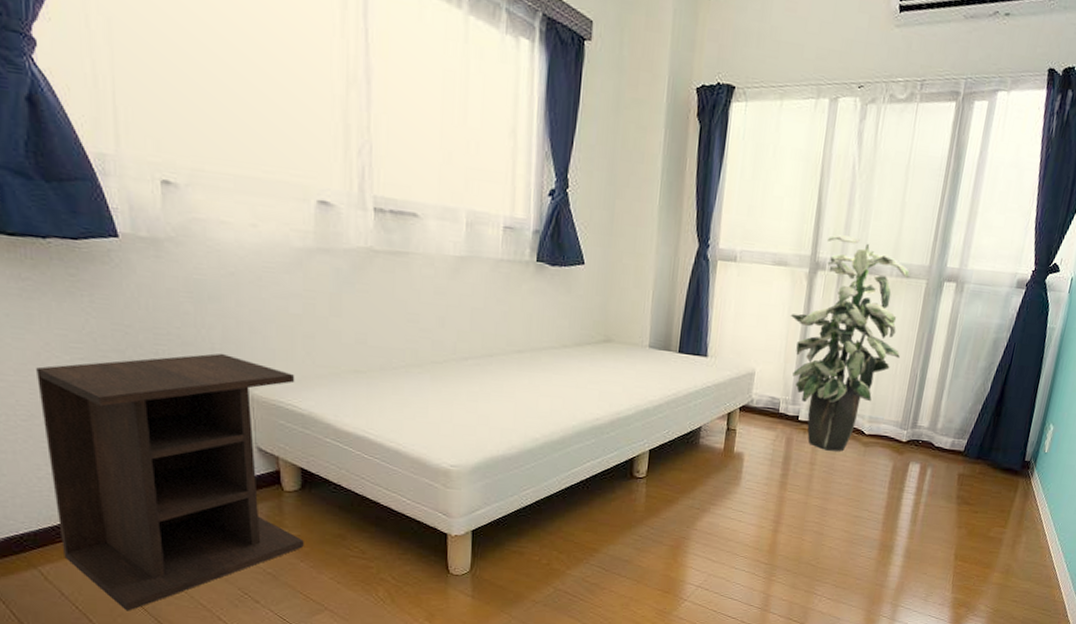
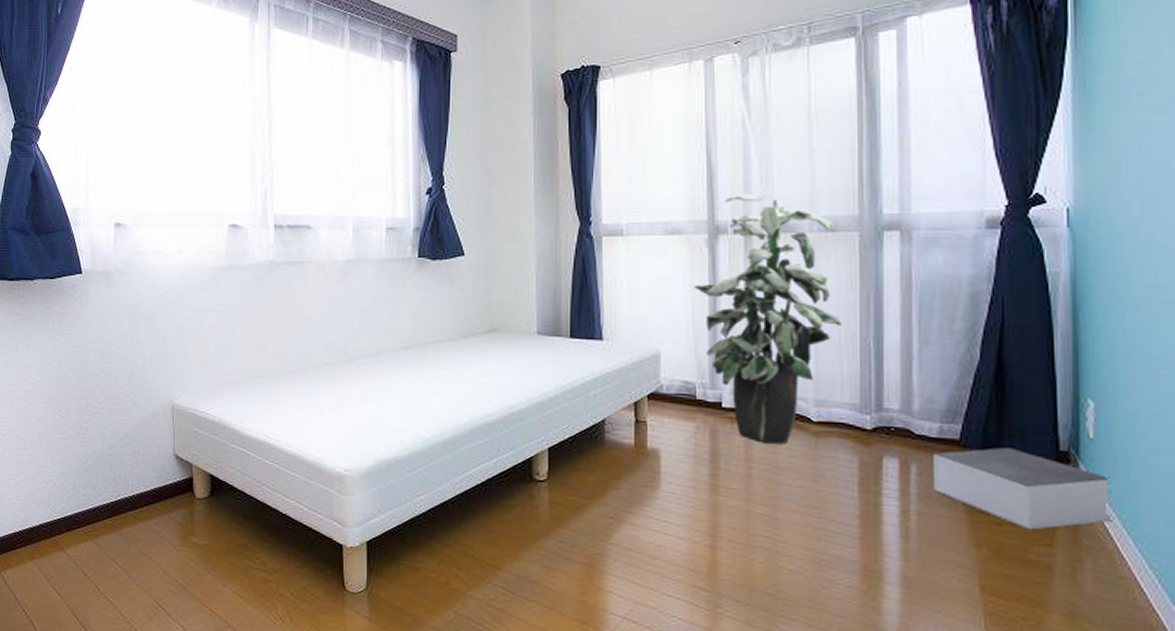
nightstand: present [36,353,304,611] -> none [16,366,211,620]
storage box: none [939,457,1052,516] -> present [934,447,1115,530]

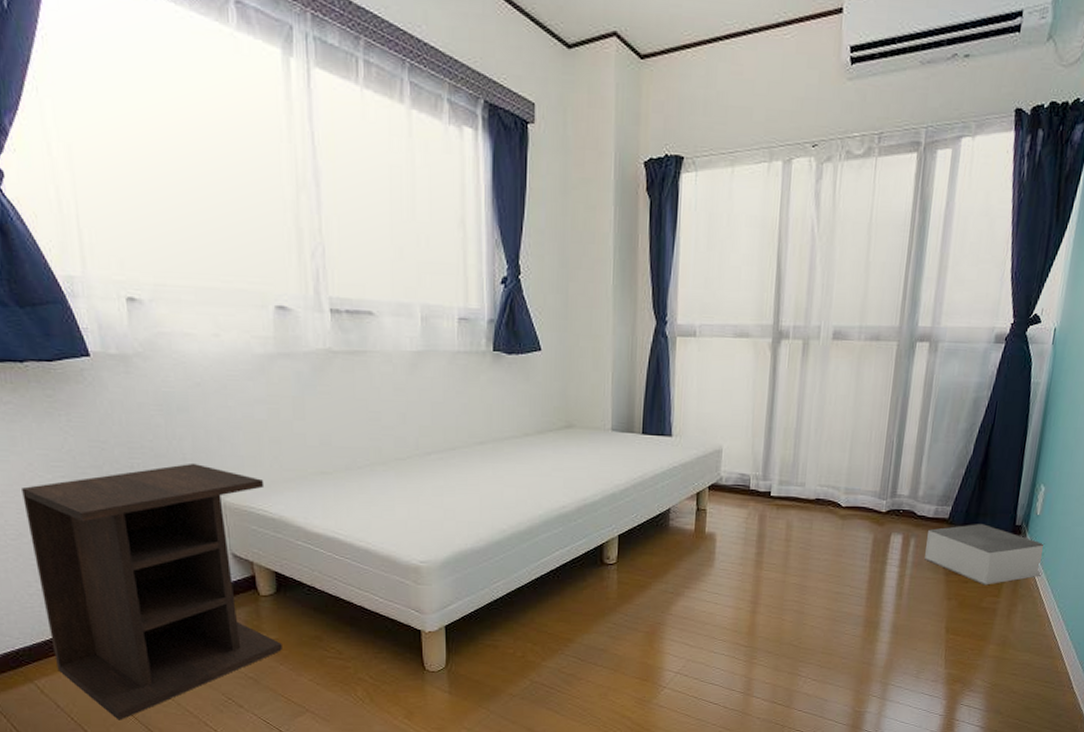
nightstand: none [16,366,211,620] -> present [22,462,282,720]
indoor plant: present [693,193,841,445] -> none [755,300,879,526]

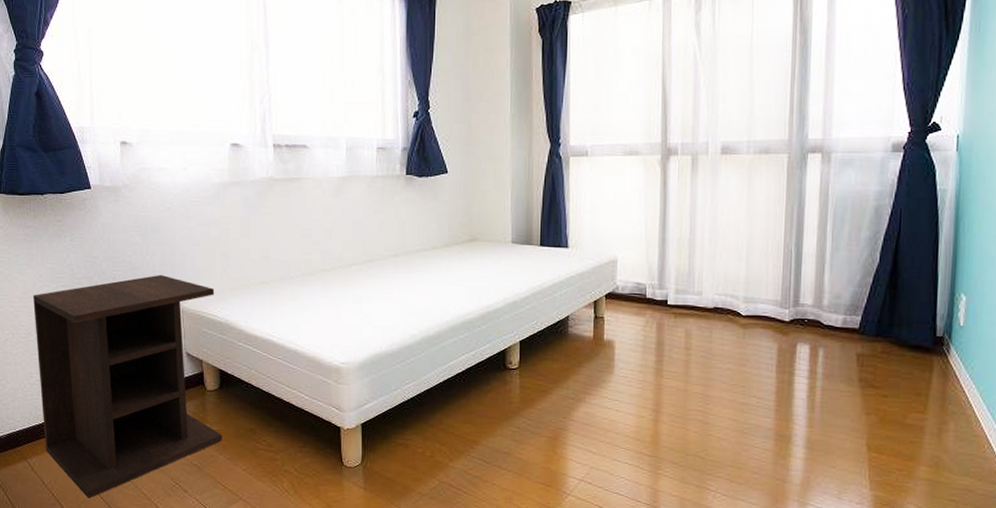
storage box: present [924,524,1046,585] -> none [836,334,975,400]

